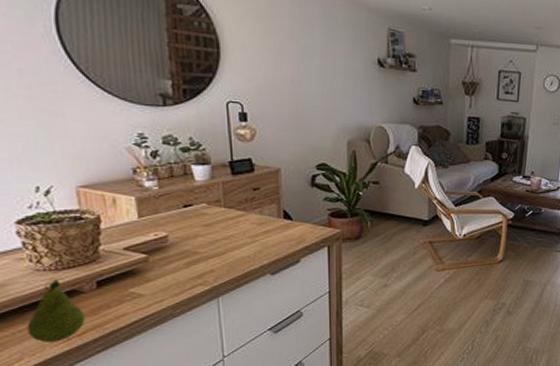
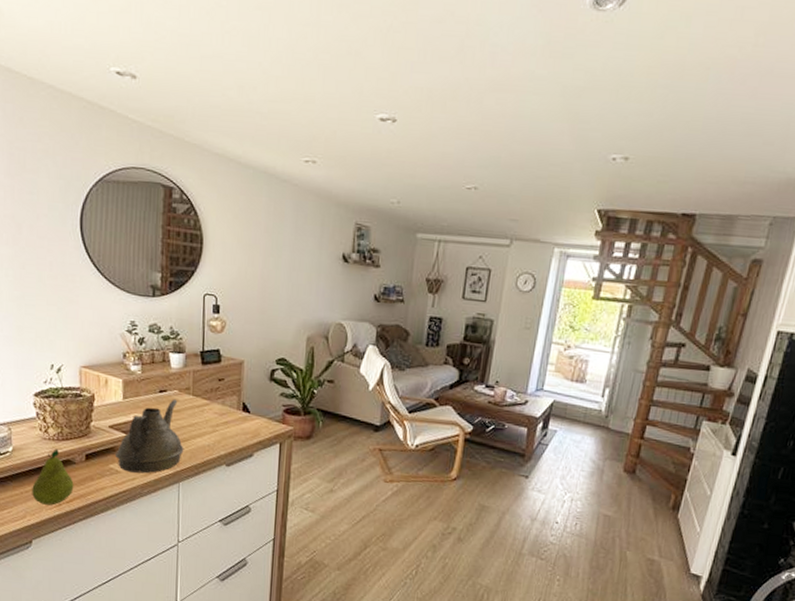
teapot: none [134,212,221,294] -> present [114,398,184,474]

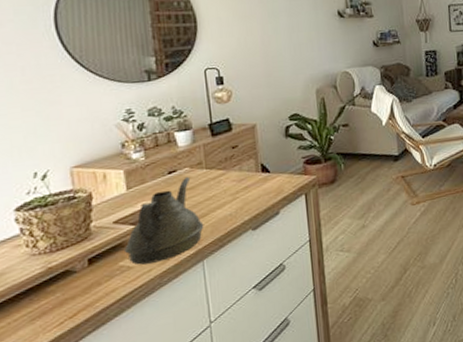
fruit: present [32,448,74,506] -> none [22,262,77,330]

